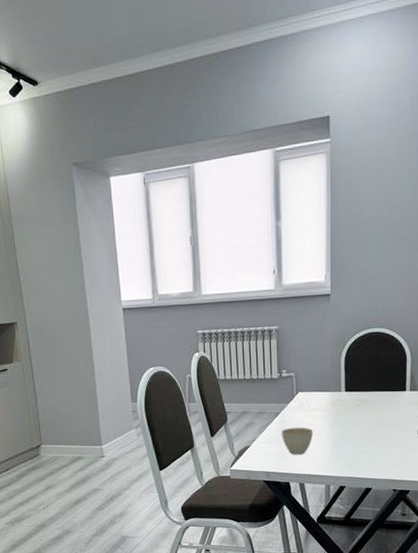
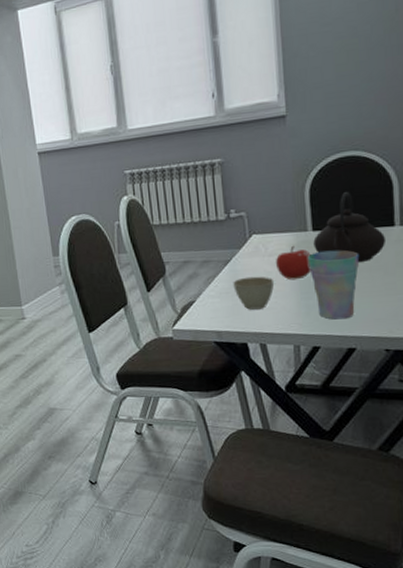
fruit: none [316,402,343,432] -> present [276,245,311,280]
cup: none [340,408,379,465] -> present [307,250,360,320]
teapot: none [345,360,399,419] -> present [313,191,387,262]

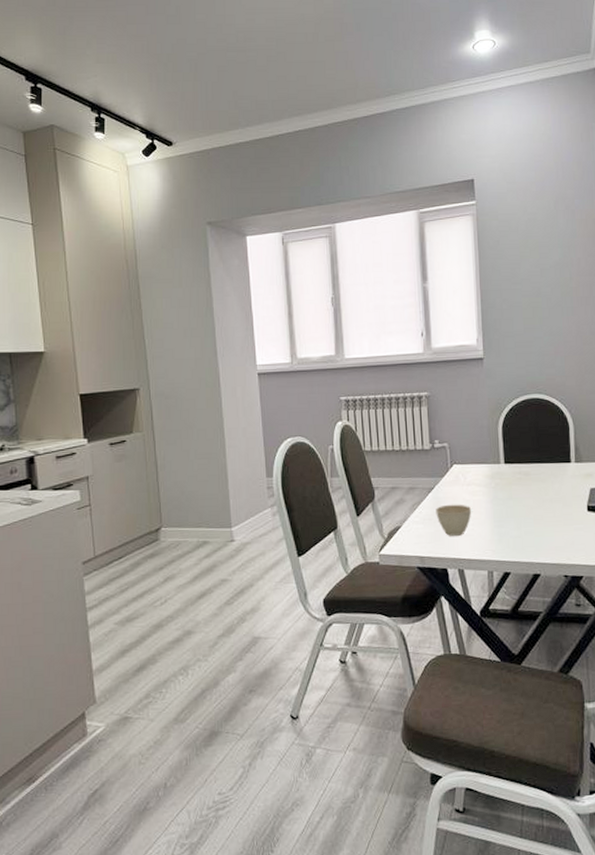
fruit: present [276,245,311,280] -> none [473,476,503,509]
cup: present [307,250,360,320] -> none [500,482,543,547]
teapot: present [313,191,387,262] -> none [505,429,565,494]

